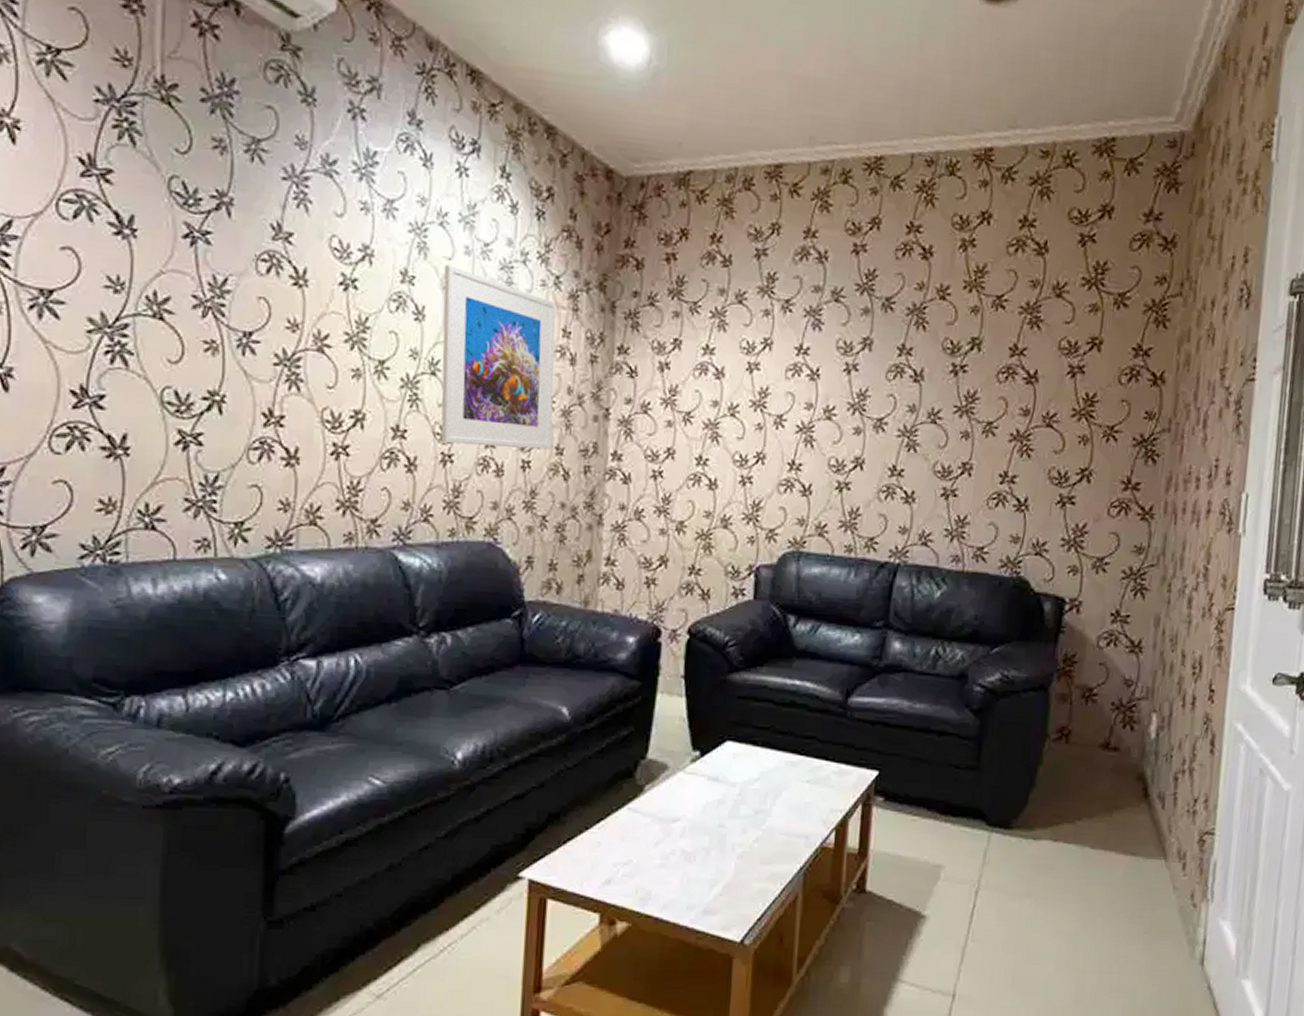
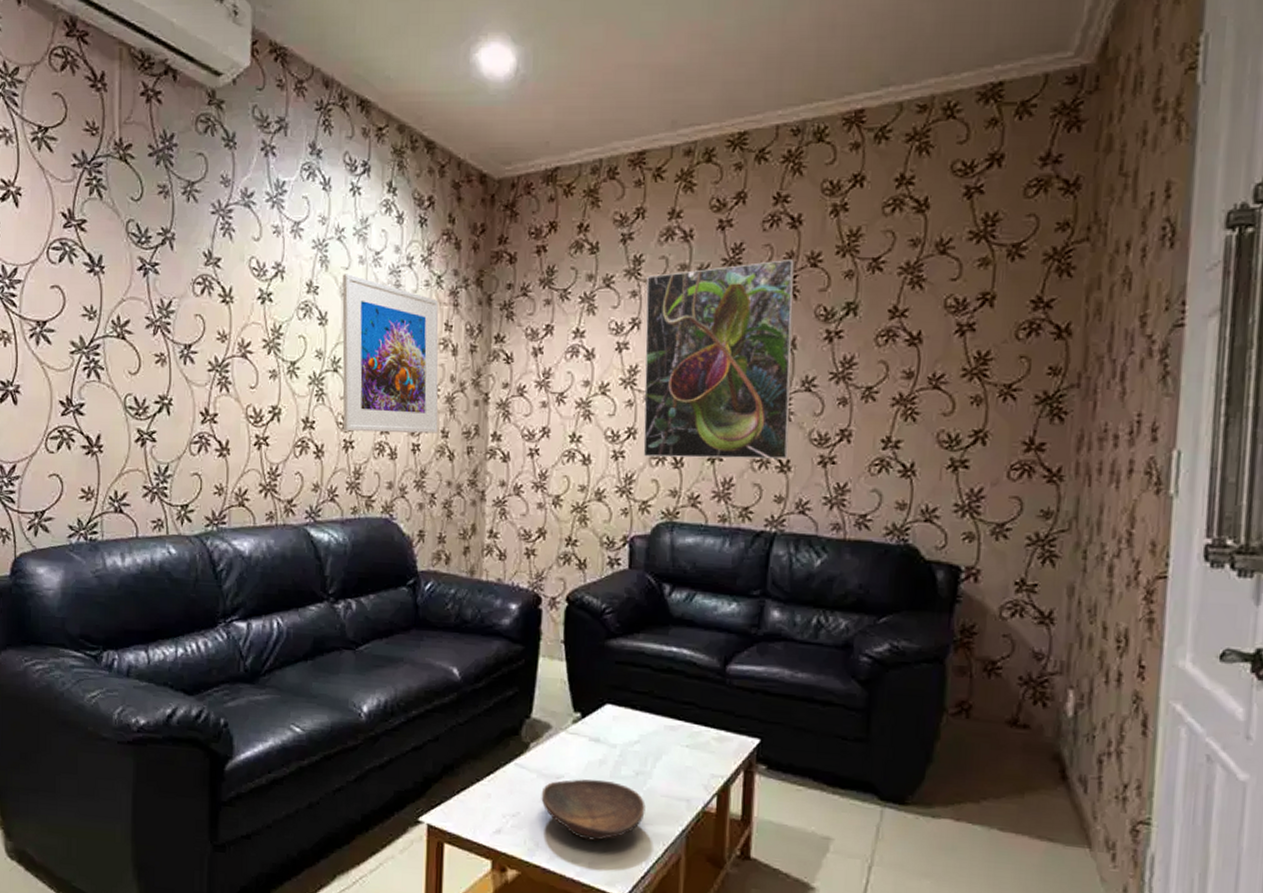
decorative bowl: none [655,820,764,885] -> present [541,779,645,841]
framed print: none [771,290,924,491] -> present [643,260,794,460]

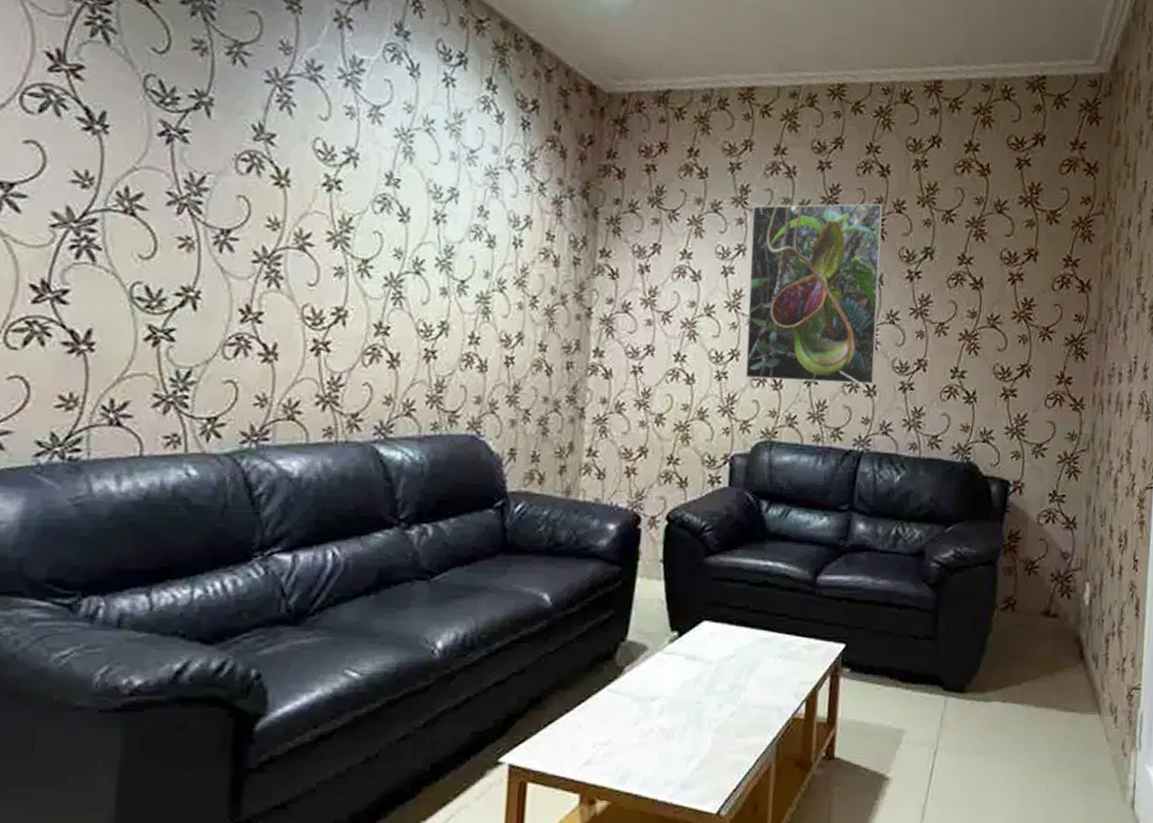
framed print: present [342,274,439,433] -> none [424,169,540,347]
decorative bowl: present [541,779,645,841] -> none [634,697,739,760]

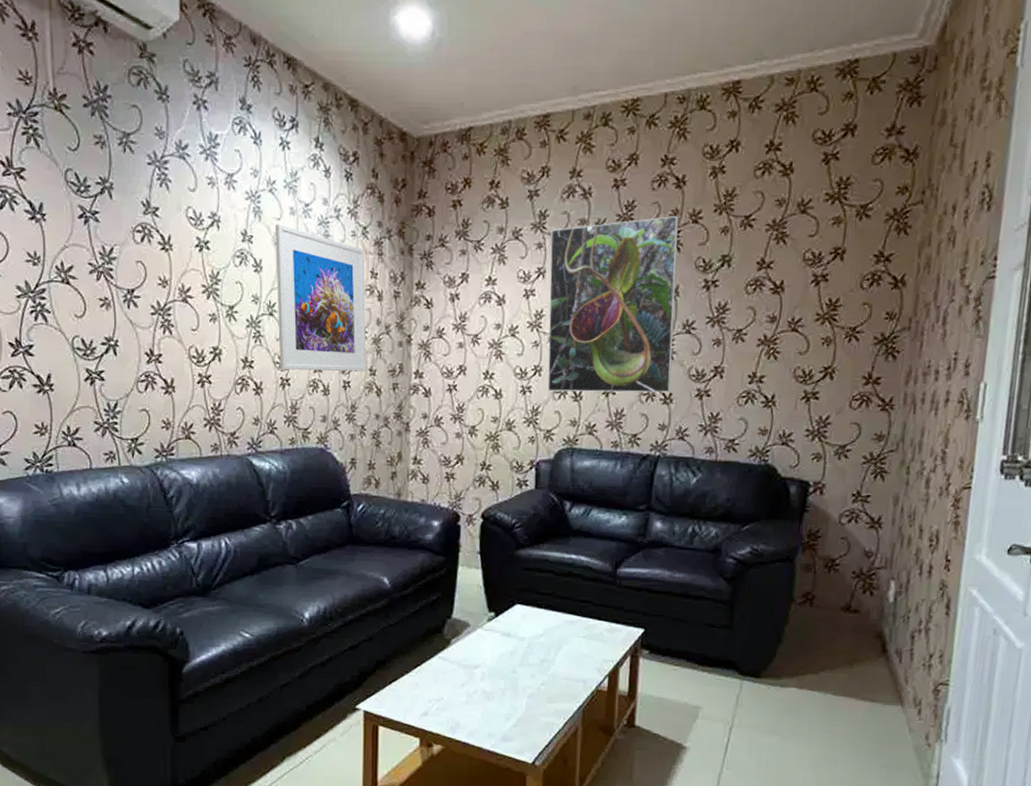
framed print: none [424,169,540,347] -> present [275,224,366,372]

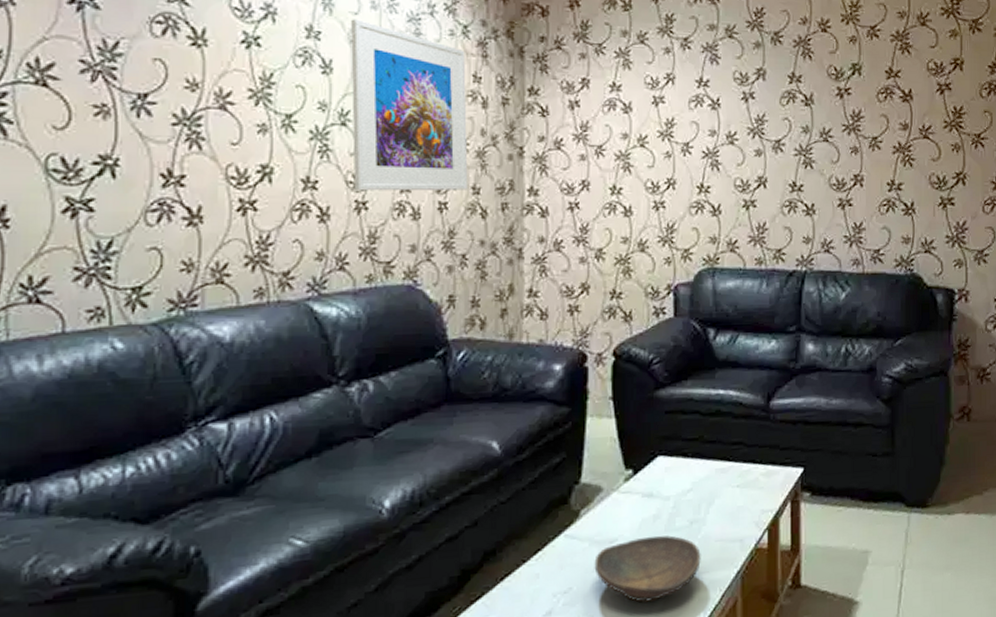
decorative bowl: none [461,667,549,718] -> present [594,535,701,603]
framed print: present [547,216,679,393] -> none [679,24,813,206]

